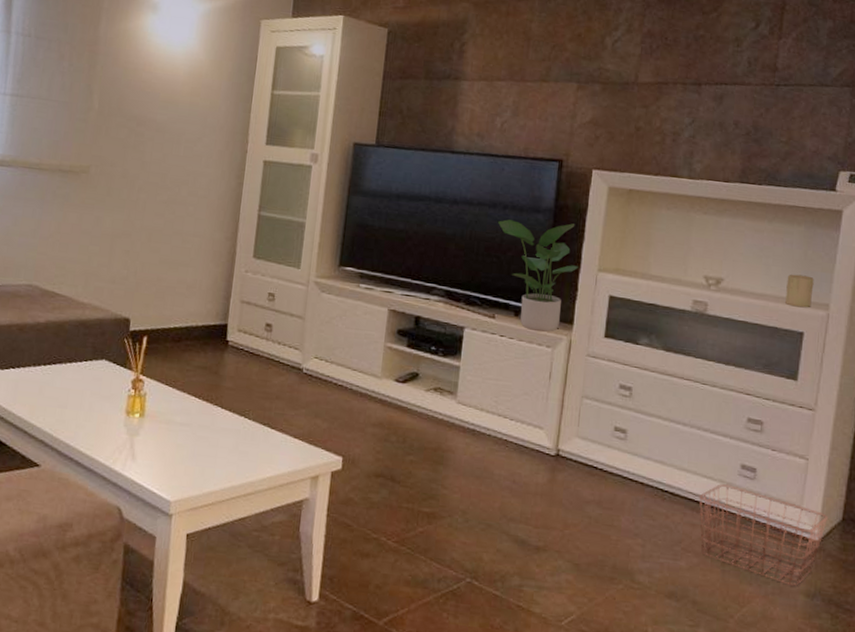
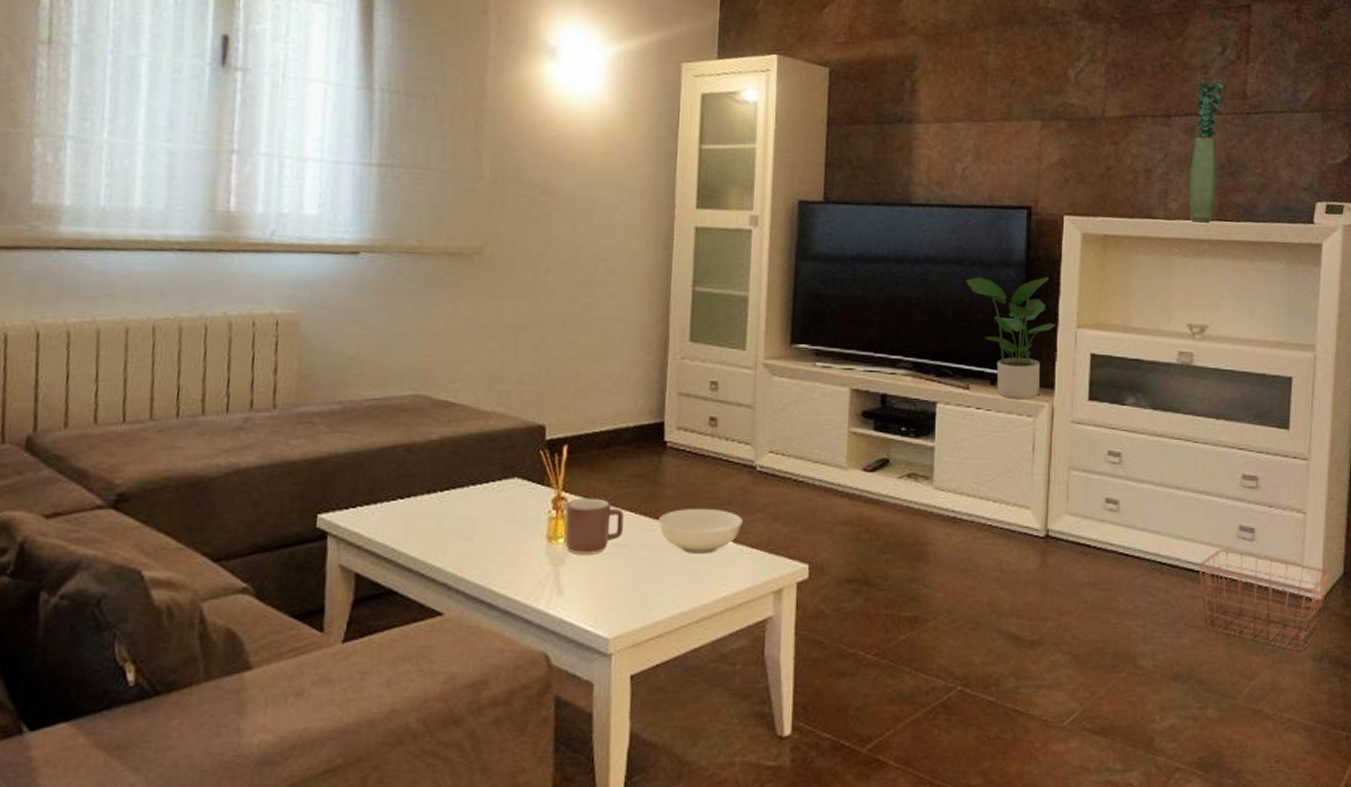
mug: none [139,381,189,430] -> present [564,498,624,556]
bowl: none [217,399,289,439] -> present [658,508,744,554]
vase: none [713,49,755,185] -> present [1188,77,1224,223]
candle: present [785,274,814,308] -> none [1272,315,1299,351]

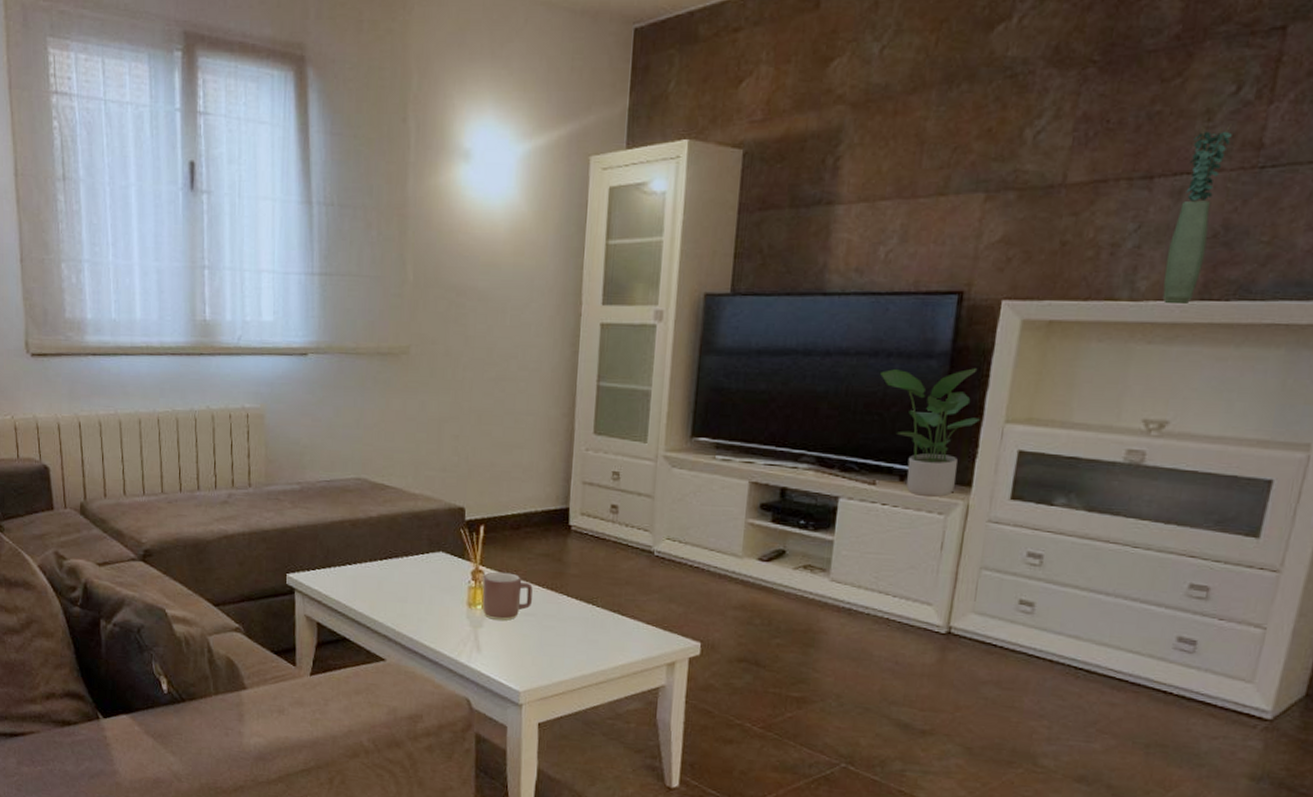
bowl: present [658,508,744,554] -> none [563,586,641,627]
basket: present [1198,548,1330,651] -> none [1121,658,1288,769]

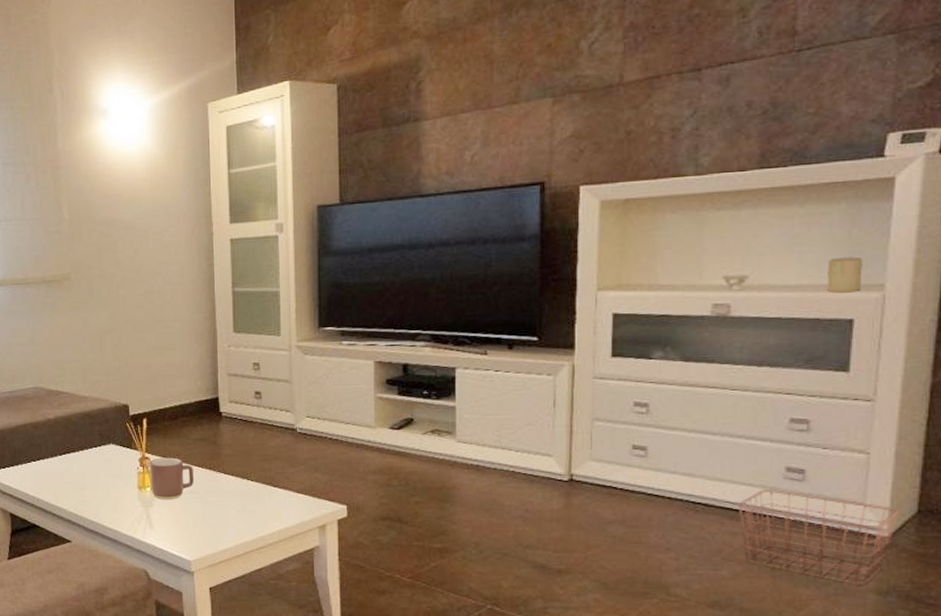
potted plant: present [879,368,981,498] -> none [478,246,575,362]
basket: none [1121,658,1288,769] -> present [738,488,900,585]
vase: present [1162,124,1232,304] -> none [723,18,767,175]
candle: none [1250,409,1293,451] -> present [828,256,863,293]

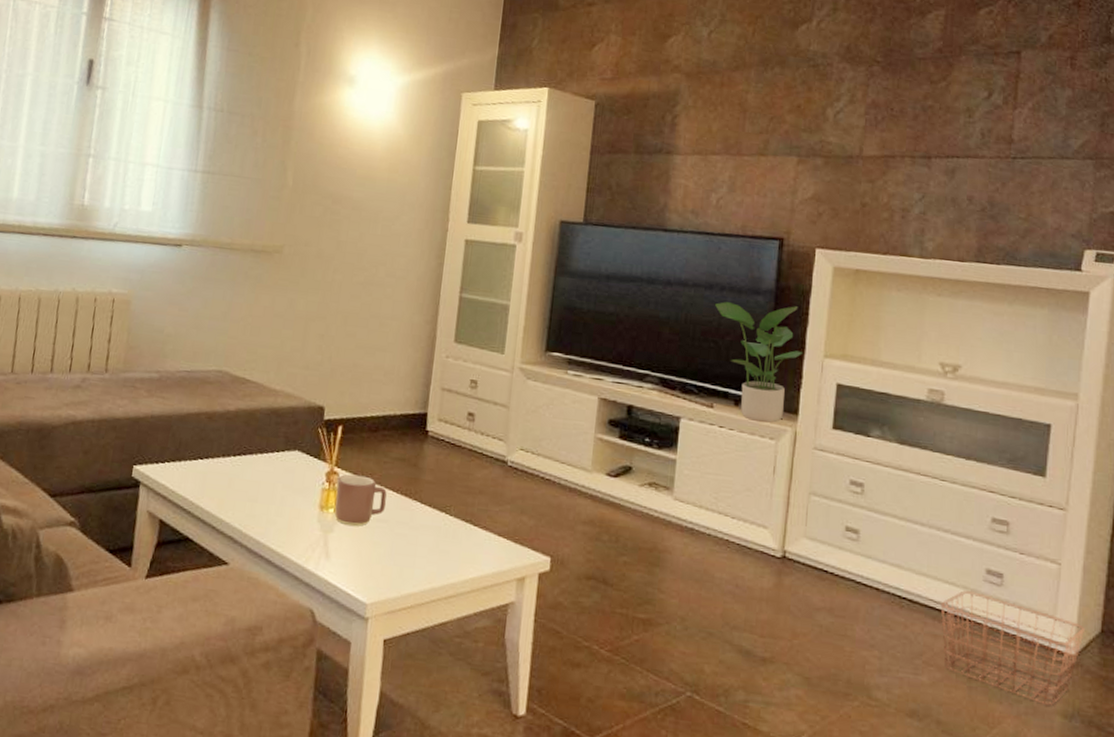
potted plant: none [478,246,575,362] -> present [714,302,803,424]
candle: present [828,256,863,293] -> none [1030,360,1061,398]

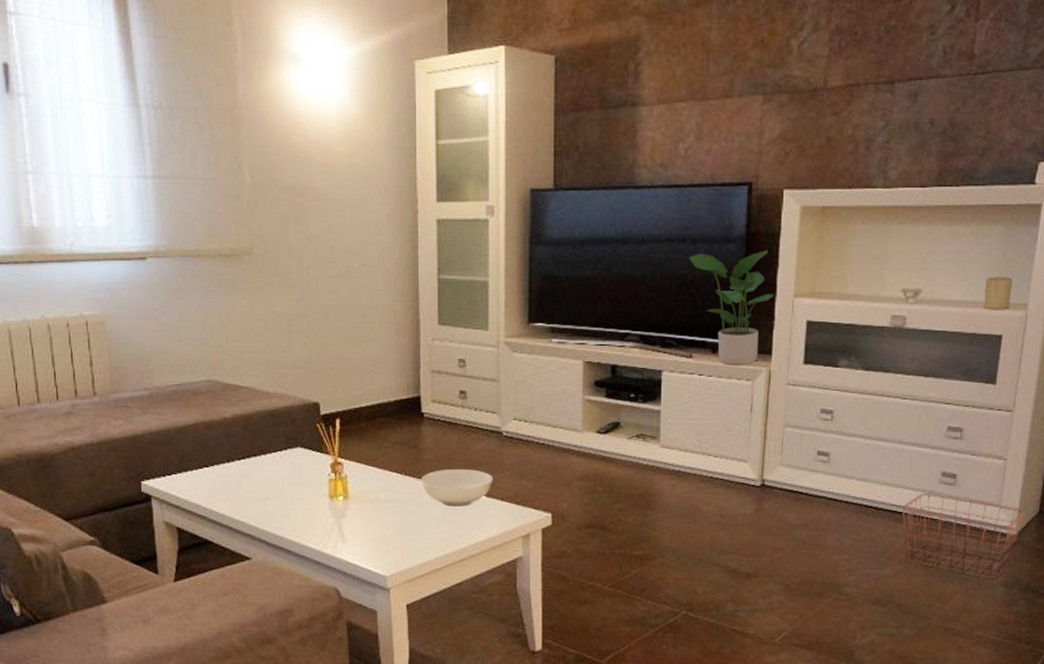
mug: present [334,474,387,526] -> none [343,462,391,510]
bowl: none [417,493,493,537] -> present [421,468,494,507]
candle: none [1030,360,1061,398] -> present [984,276,1013,310]

